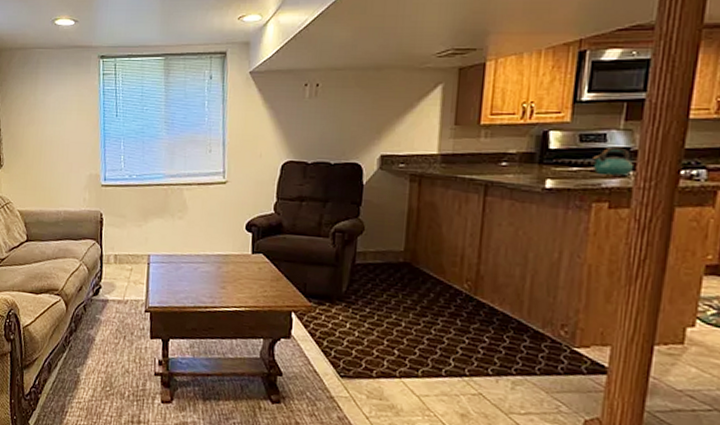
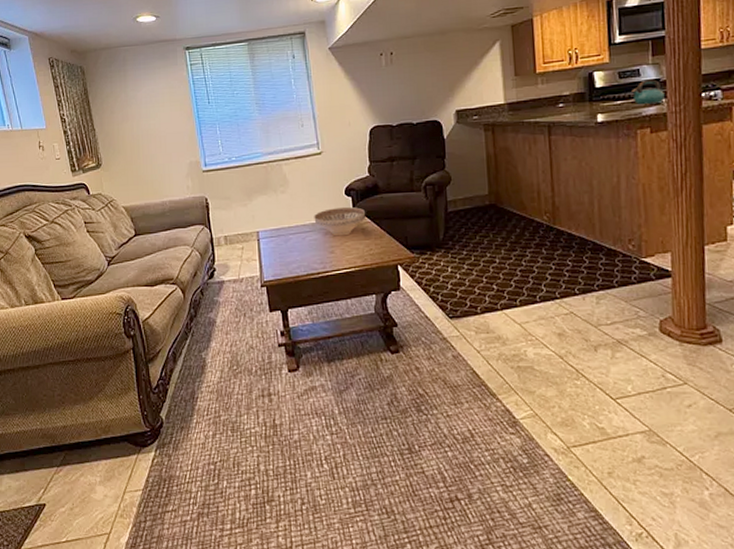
decorative bowl: none [209,242,266,273] -> present [314,207,366,236]

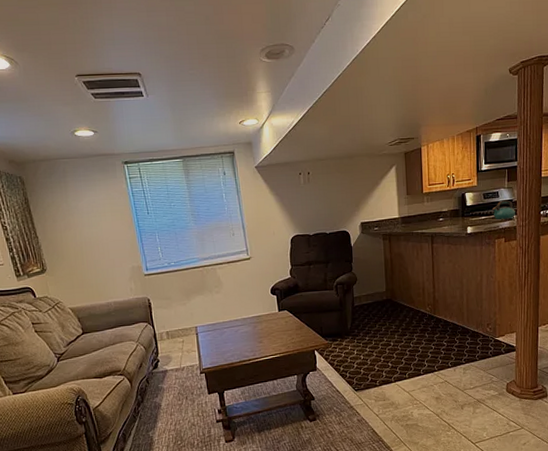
decorative bowl: present [314,207,366,236] -> none [245,304,289,329]

